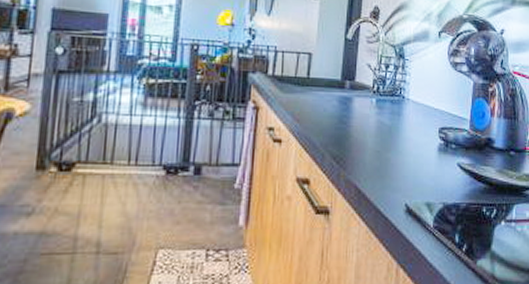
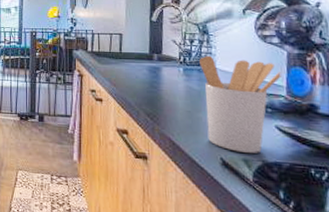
utensil holder: none [393,83,467,195] -> present [199,55,281,153]

